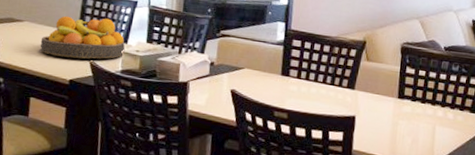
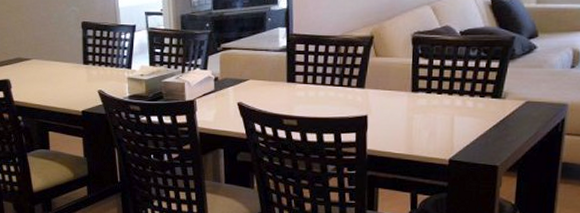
fruit bowl: present [40,16,125,59] -> none [50,46,129,90]

